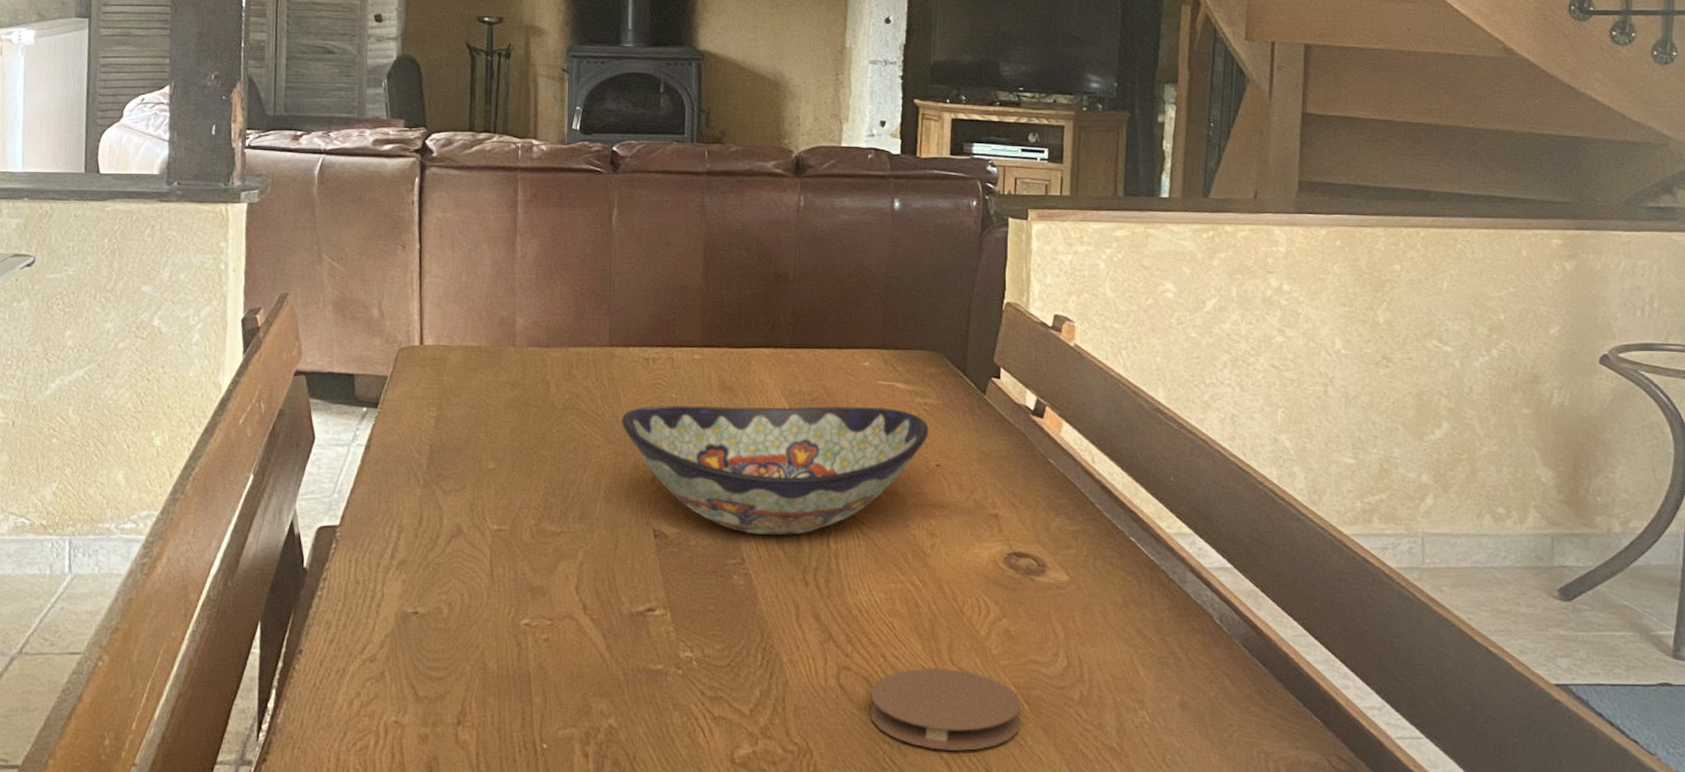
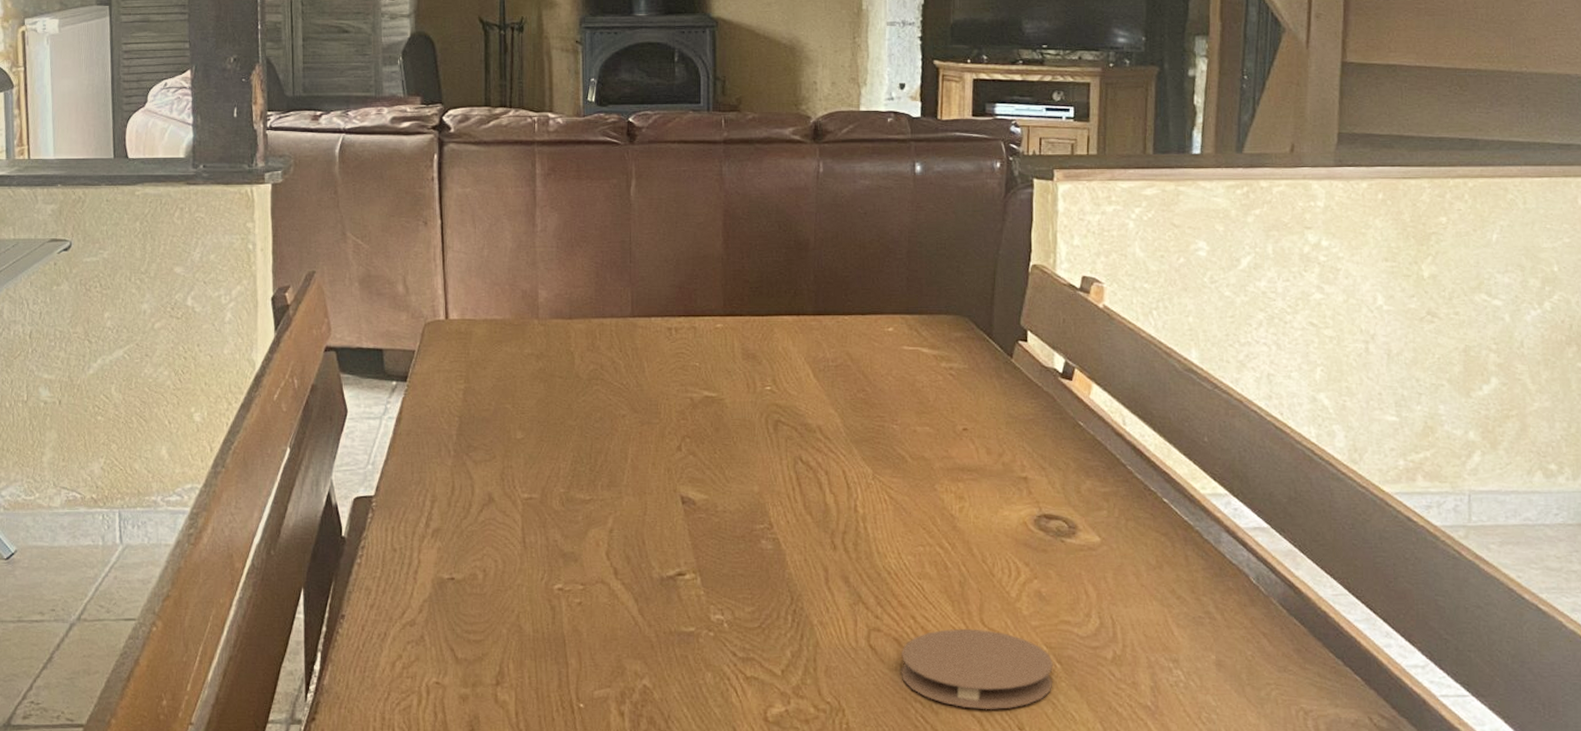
decorative bowl: present [621,405,929,535] -> none [646,372,955,500]

